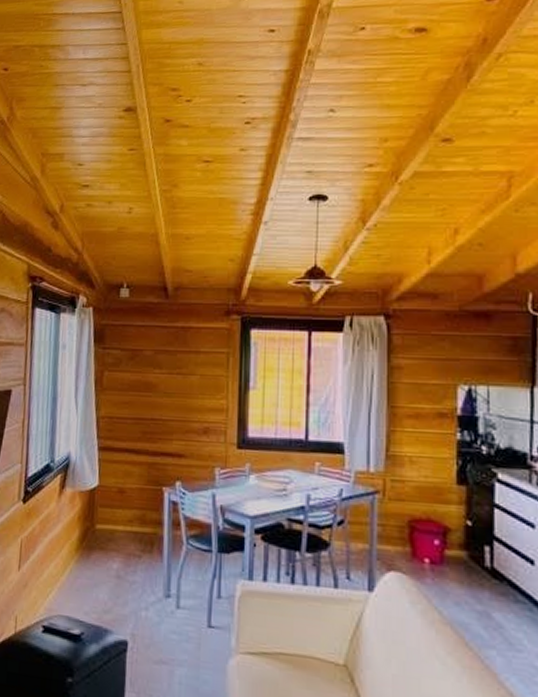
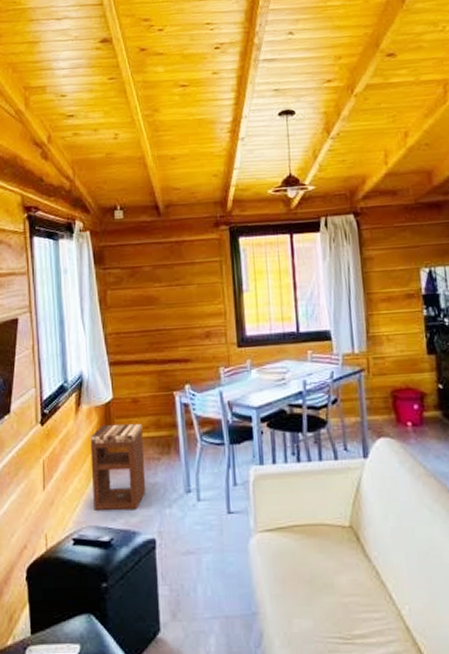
nightstand: none [67,511,126,607] -> present [90,423,146,510]

